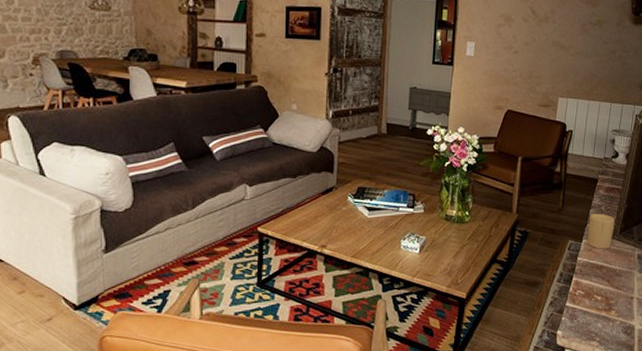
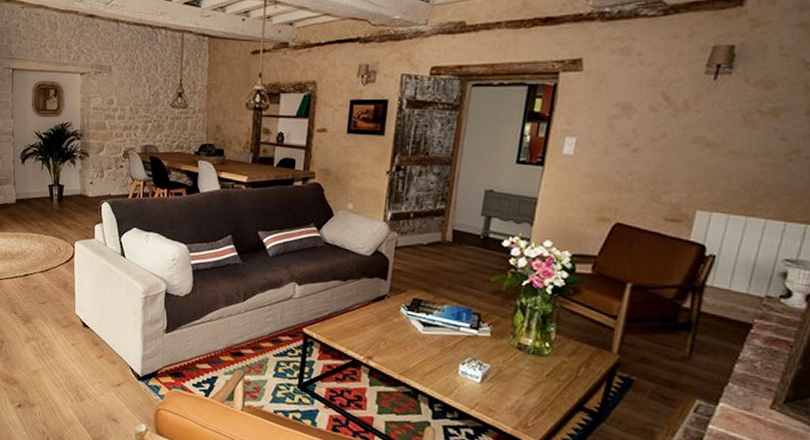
candle: present [587,213,614,249] -> none [726,369,776,421]

